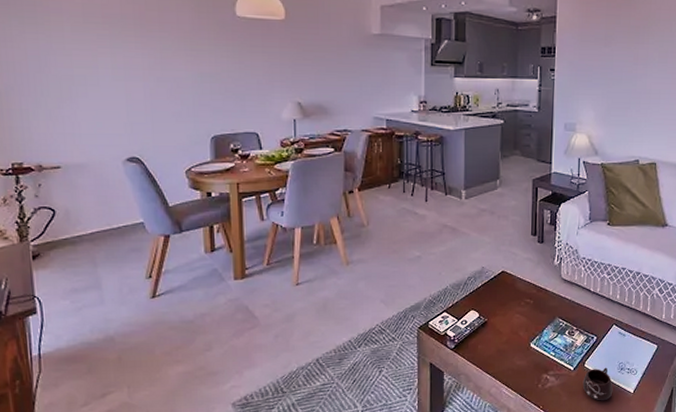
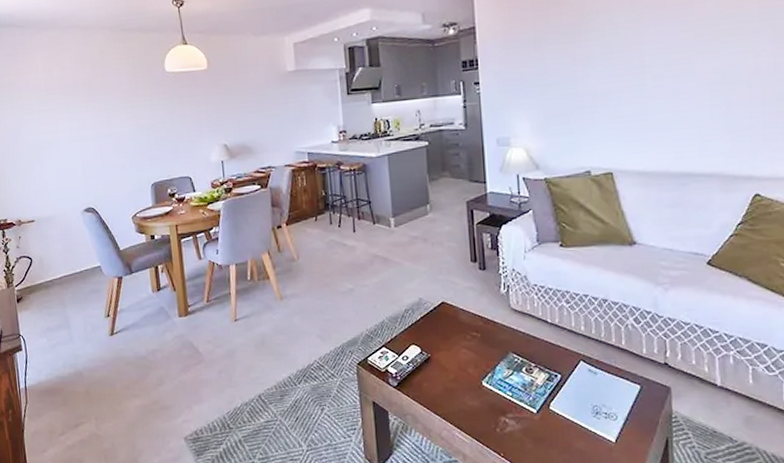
mug: present [582,367,613,401] -> none [549,410,589,450]

